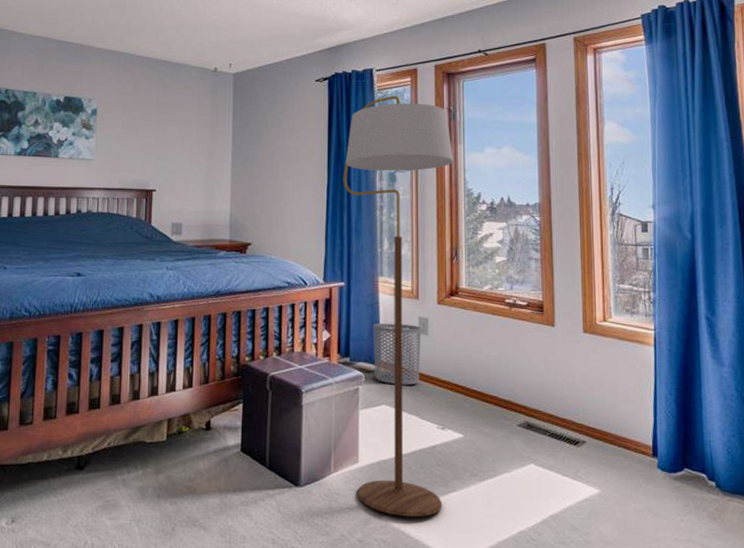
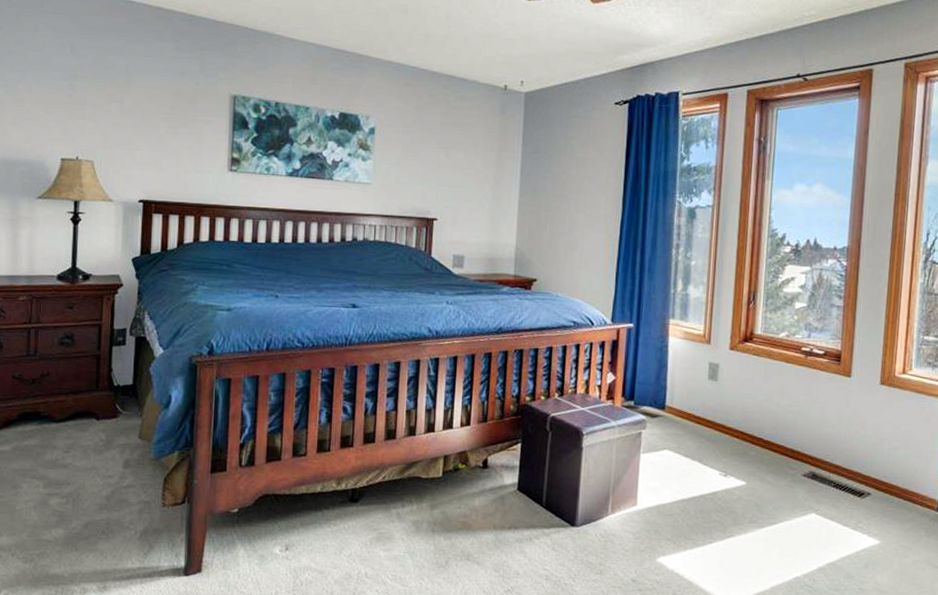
floor lamp: present [343,95,454,517] -> none [633,123,760,560]
waste bin: present [373,323,421,385] -> none [659,367,711,431]

